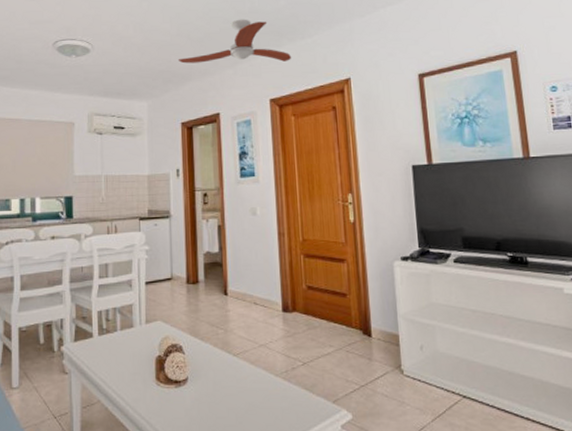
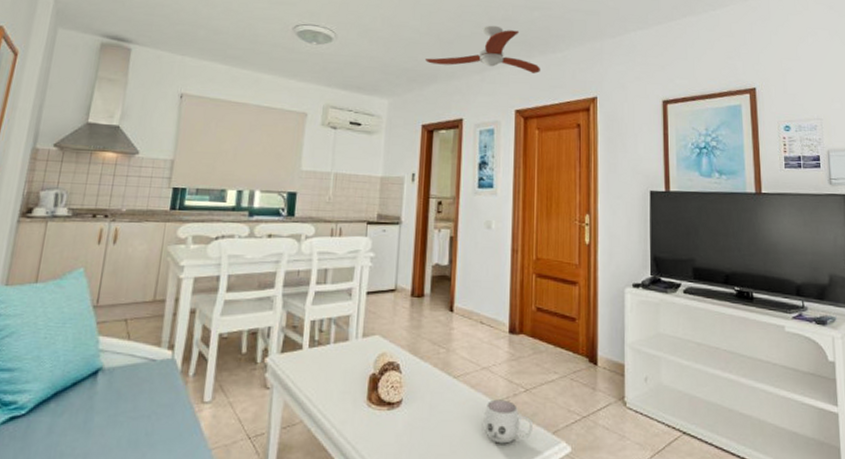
mug: none [265,373,313,414] -> present [483,399,533,444]

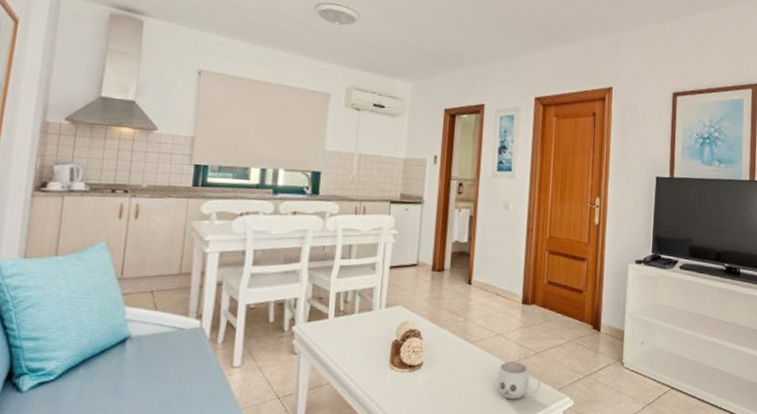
ceiling fan: present [426,25,540,73] -> none [449,12,560,62]

